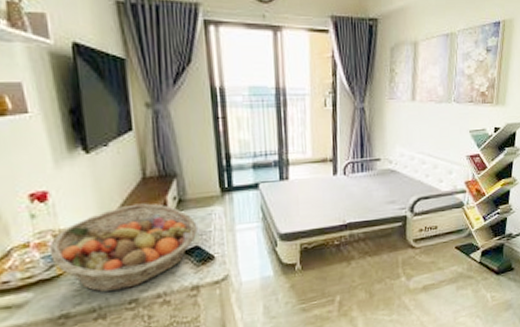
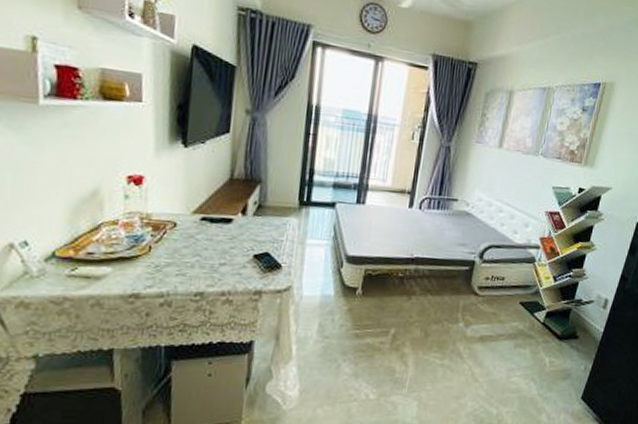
fruit basket: present [48,203,197,293] -> none [134,202,271,282]

